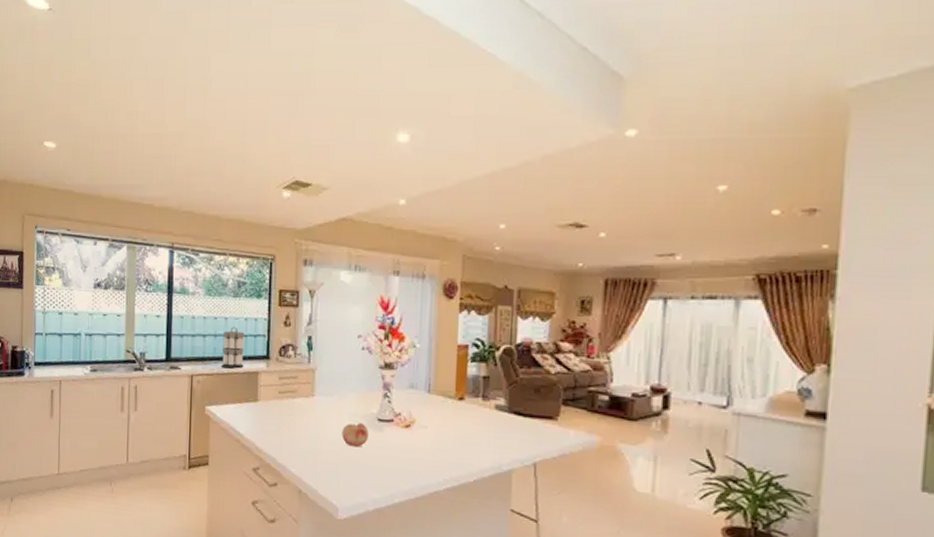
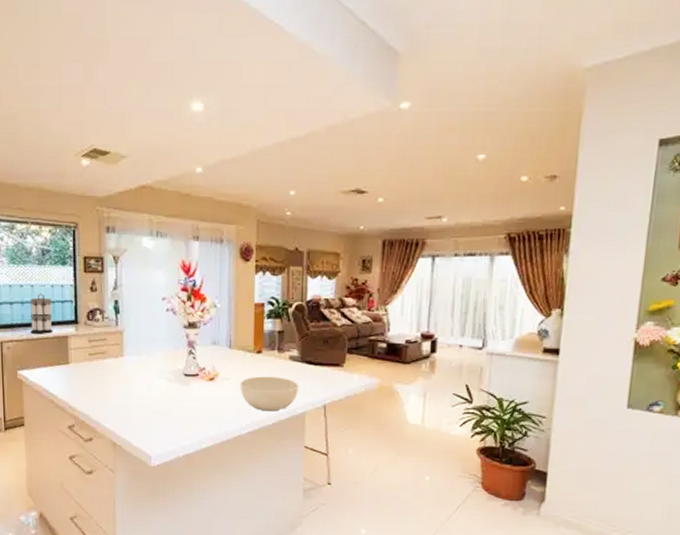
fruit: present [342,423,369,447] -> none [151,379,176,401]
bowl: none [438,425,506,467] -> present [239,376,300,412]

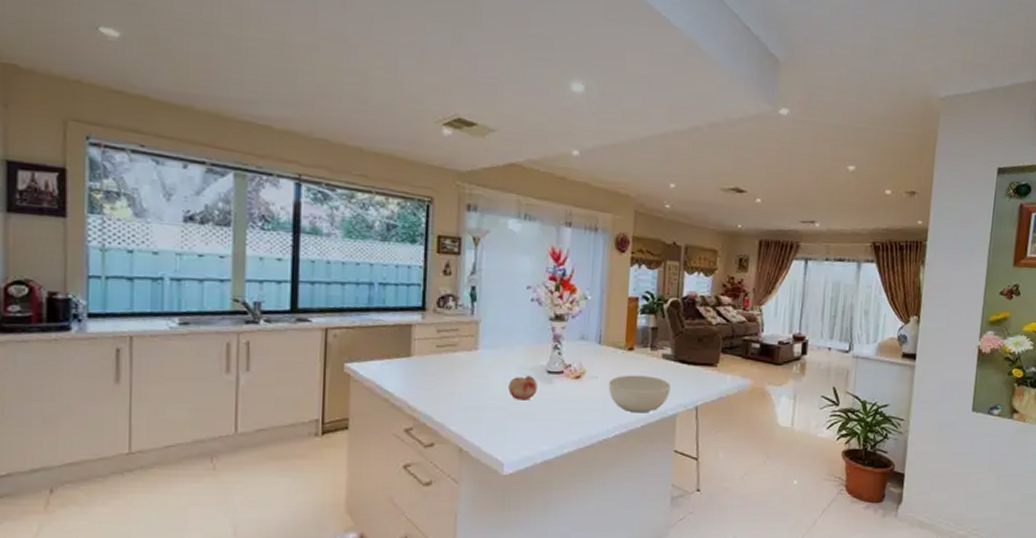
spice rack: present [30,293,53,334] -> none [364,274,394,321]
fruit: none [151,379,176,401] -> present [508,376,537,401]

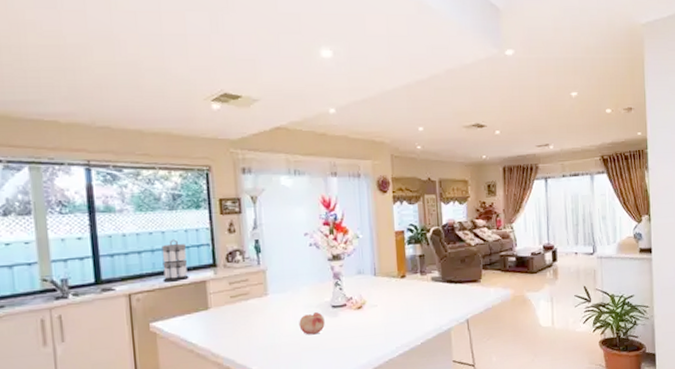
spice rack: none [364,274,394,321] -> present [161,239,189,282]
bowl: present [608,375,672,413] -> none [387,298,443,333]

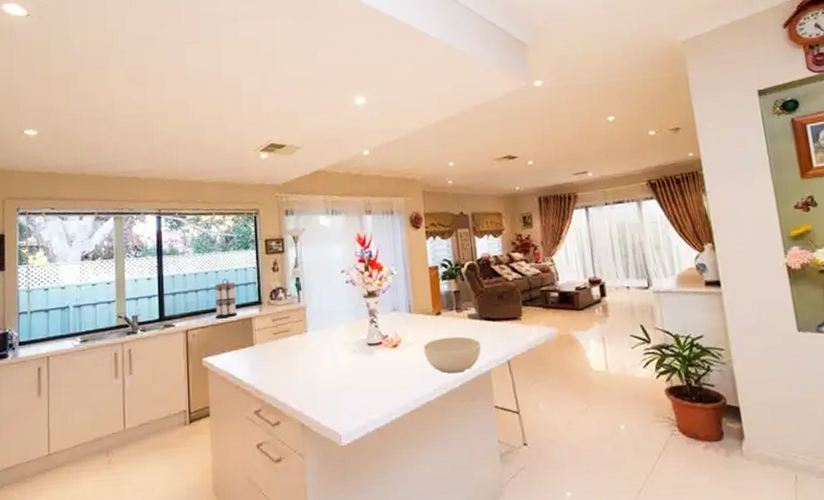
fruit: present [299,312,325,335] -> none [336,350,361,374]
bowl: none [387,298,443,333] -> present [423,336,482,374]

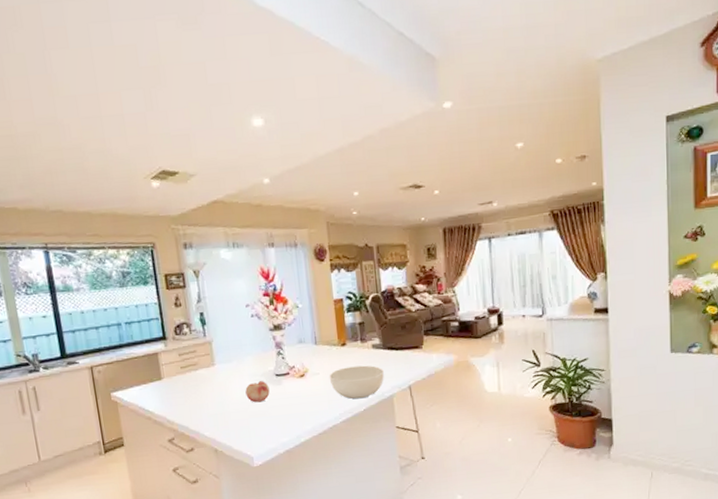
spice rack: present [215,278,238,319] -> none [116,314,143,355]
fruit: none [336,350,361,374] -> present [245,381,270,403]

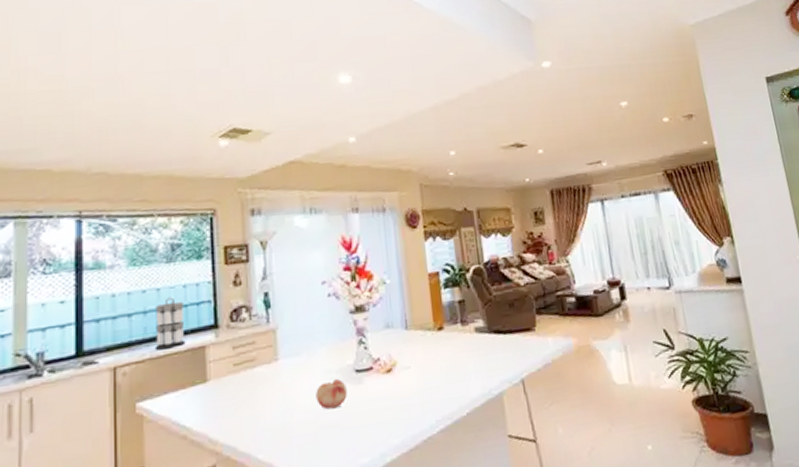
spice rack: none [116,314,143,355] -> present [154,297,186,351]
bowl: present [329,365,385,400] -> none [422,354,492,400]

